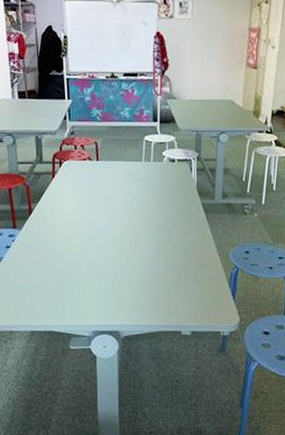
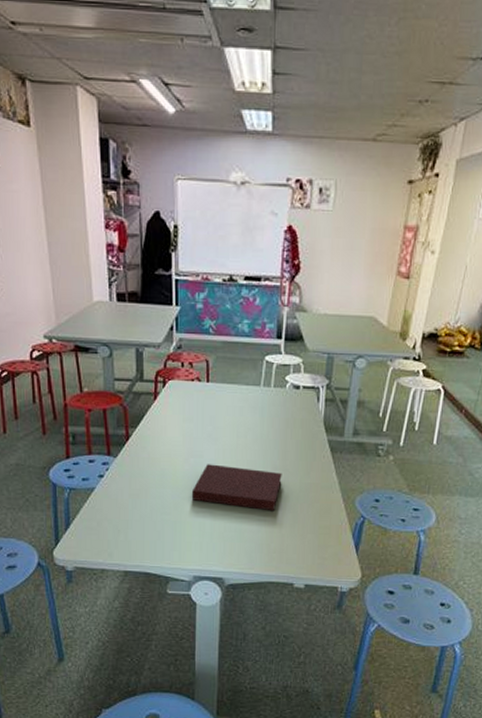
notebook: none [87,230,165,268] -> present [191,464,282,512]

